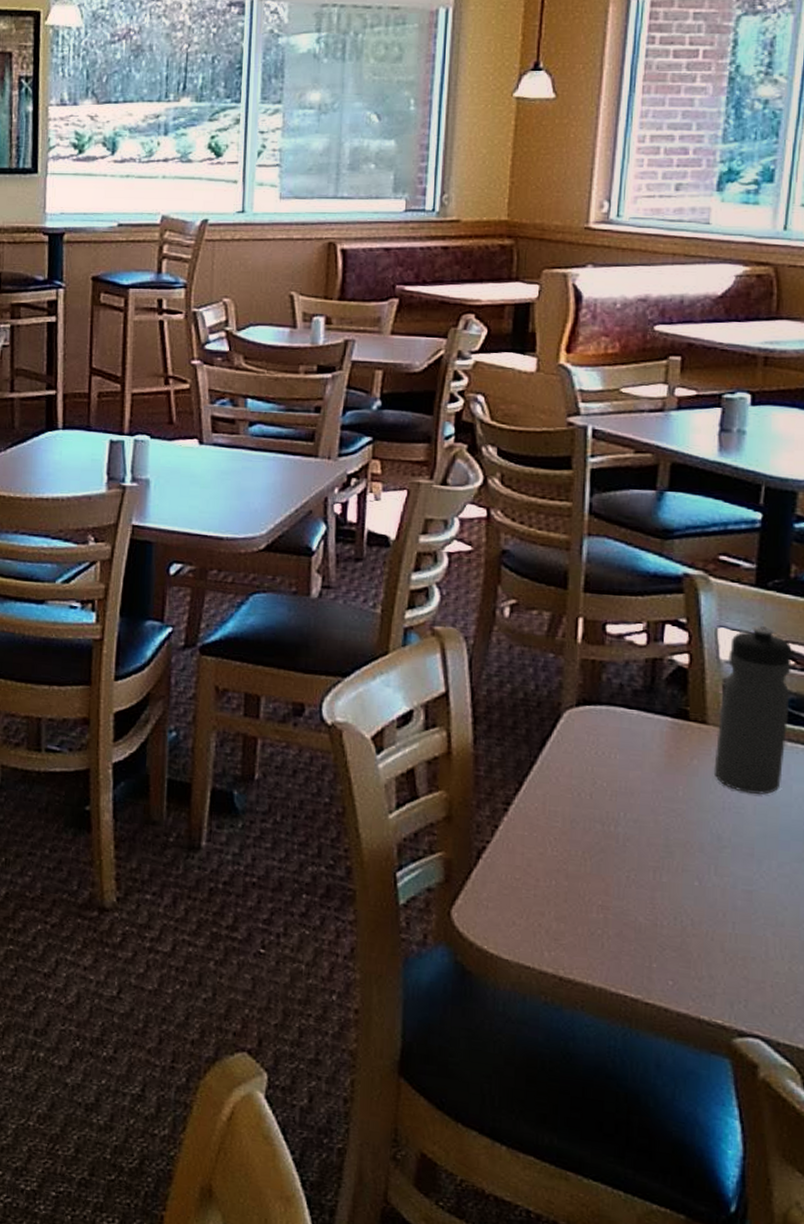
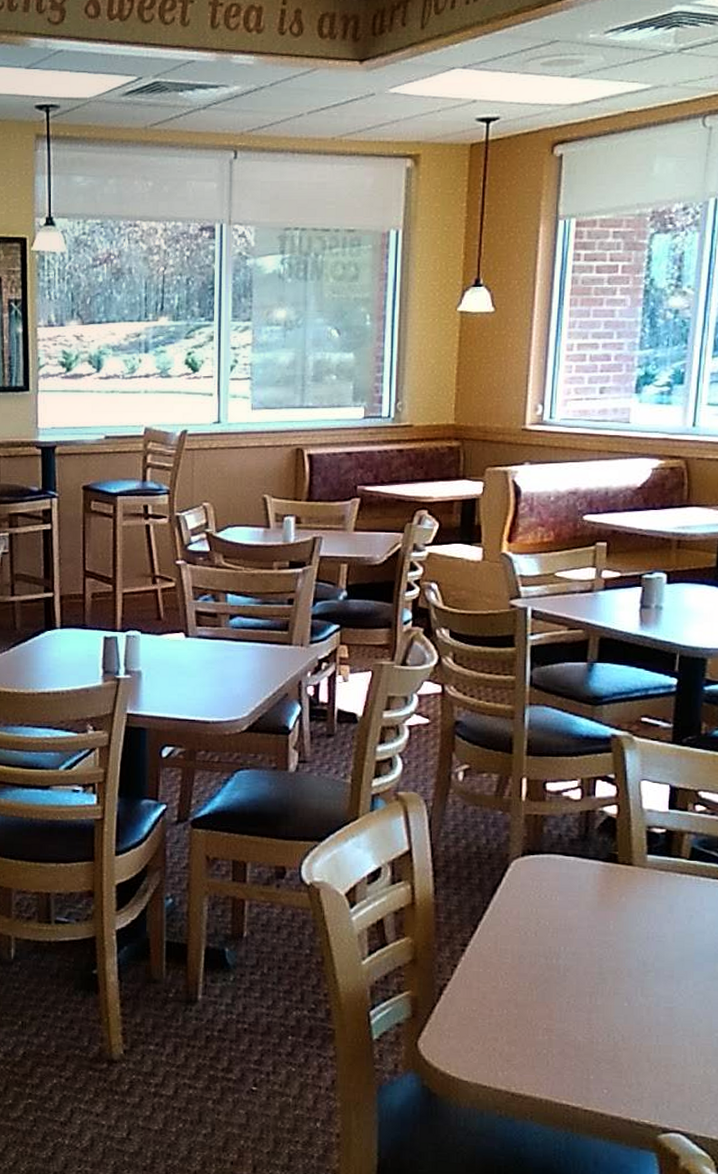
water bottle: present [713,626,792,795] -> none [639,778,704,924]

